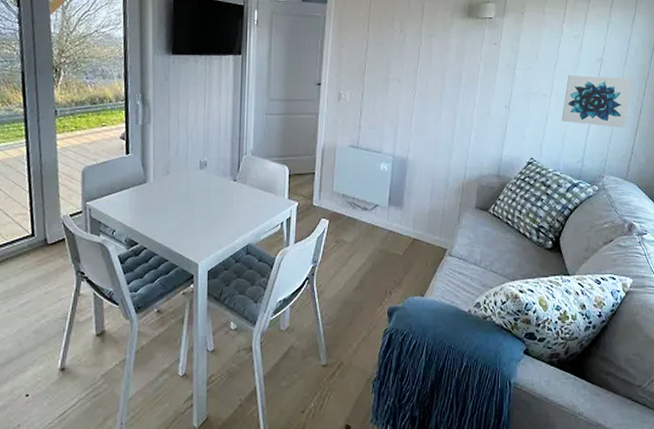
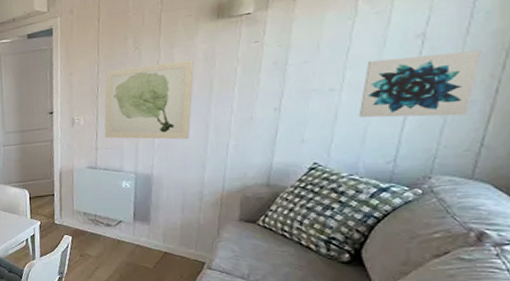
wall art: none [368,49,448,127] -> present [104,60,194,140]

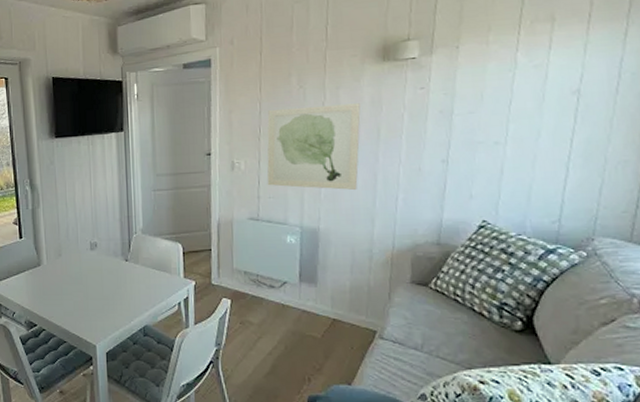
wall art: present [358,50,482,118] -> none [523,110,631,176]

